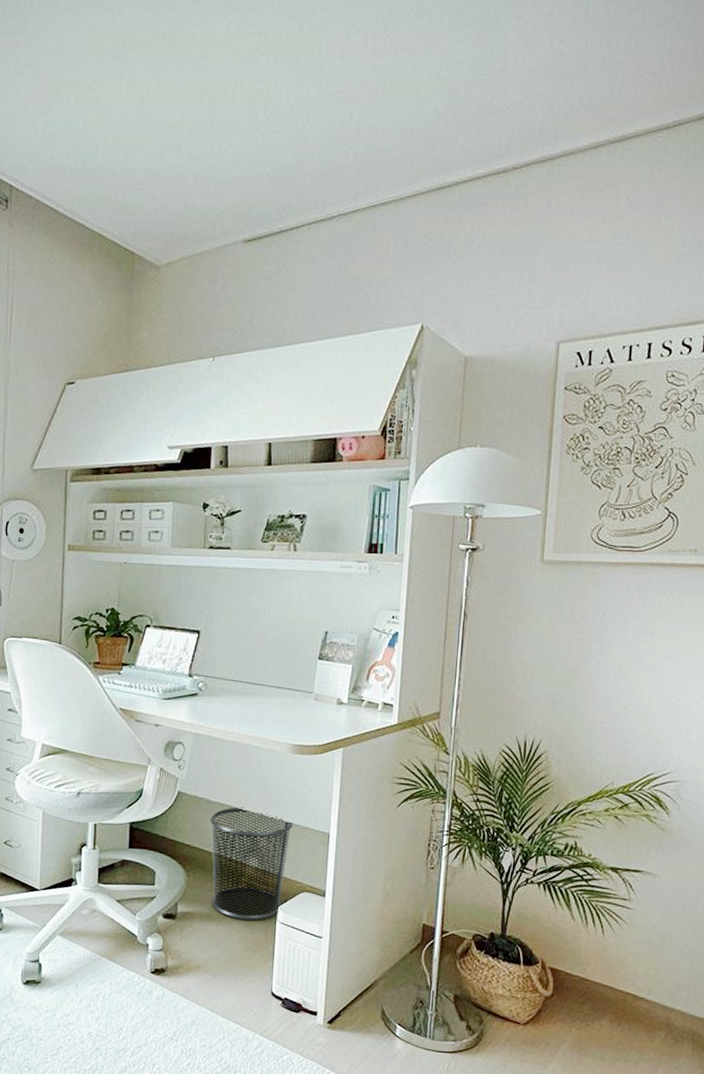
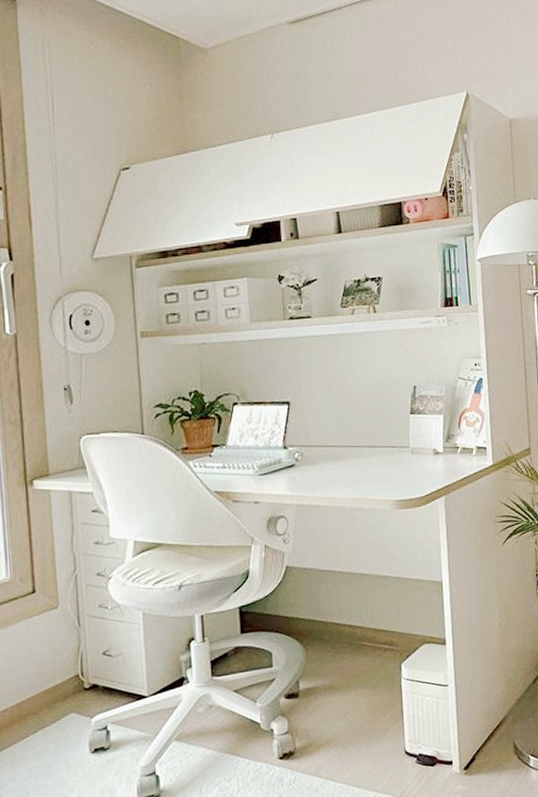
waste bin: present [210,806,294,921] -> none [322,570,406,685]

